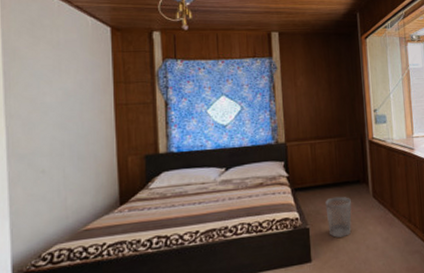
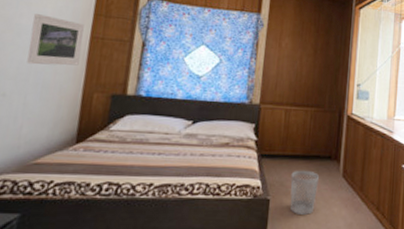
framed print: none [57,90,108,139] -> present [27,14,84,66]

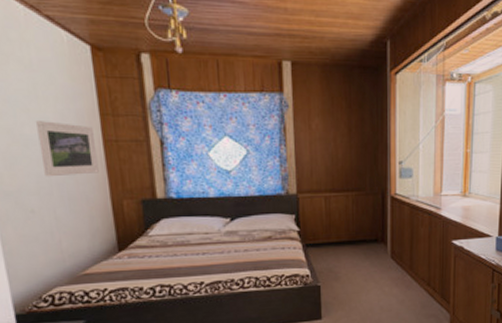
wastebasket: present [290,170,319,215] -> none [339,255,367,297]

